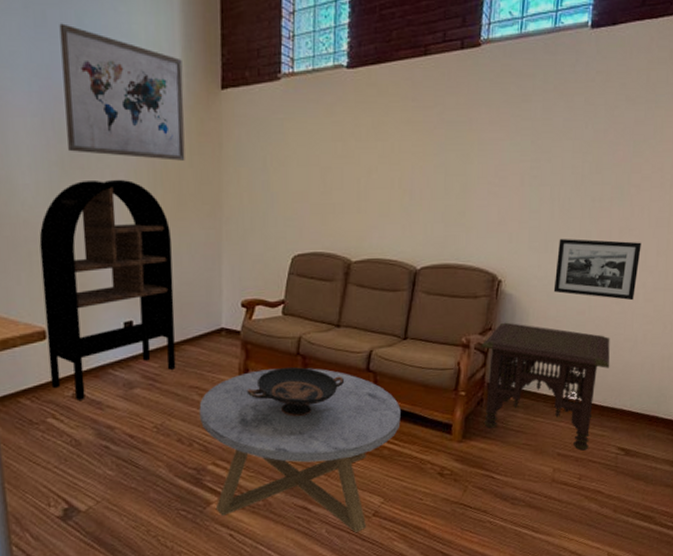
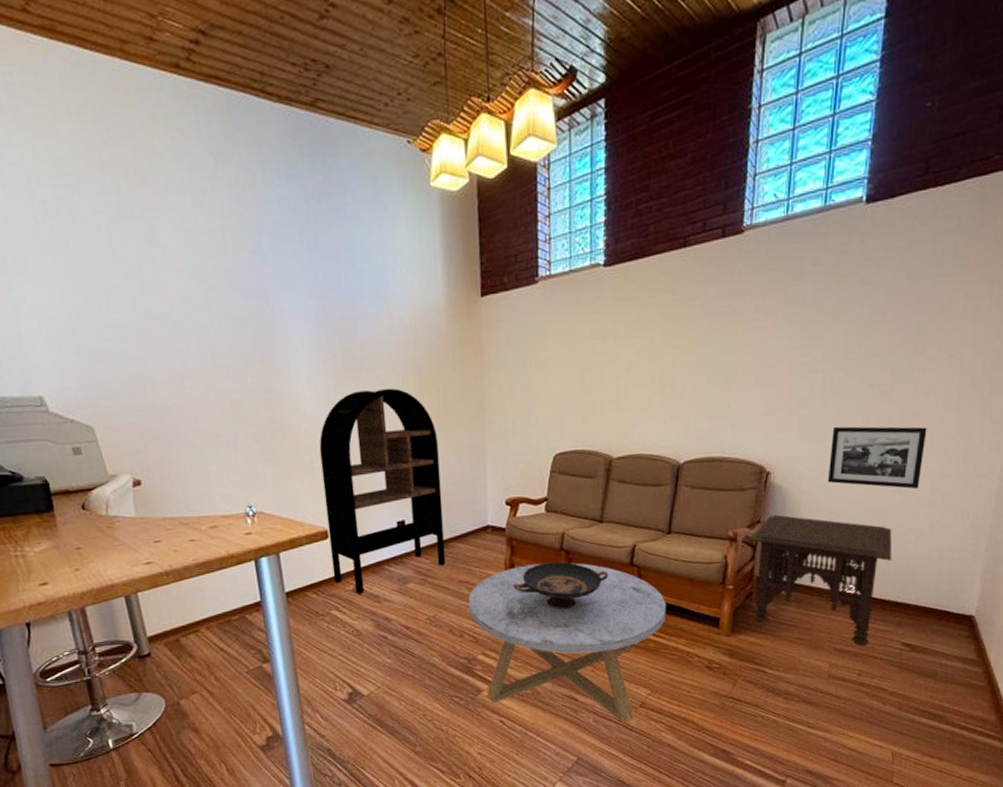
wall art: present [59,23,185,161] -> none [330,245,449,368]

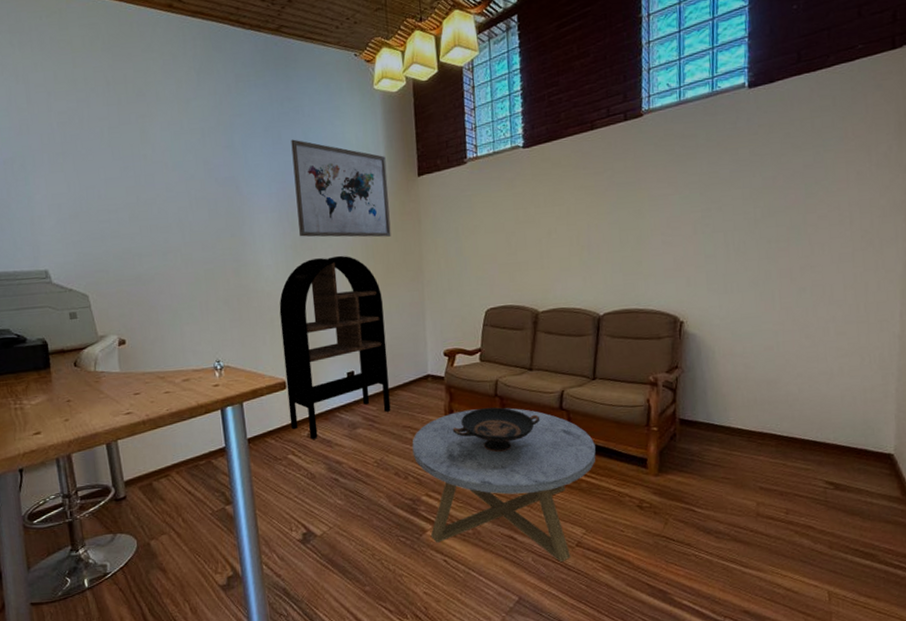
wall art: none [330,245,449,368] -> present [291,139,391,238]
side table: present [749,514,892,646] -> none [669,360,807,485]
picture frame: present [827,426,927,490] -> none [737,277,826,335]

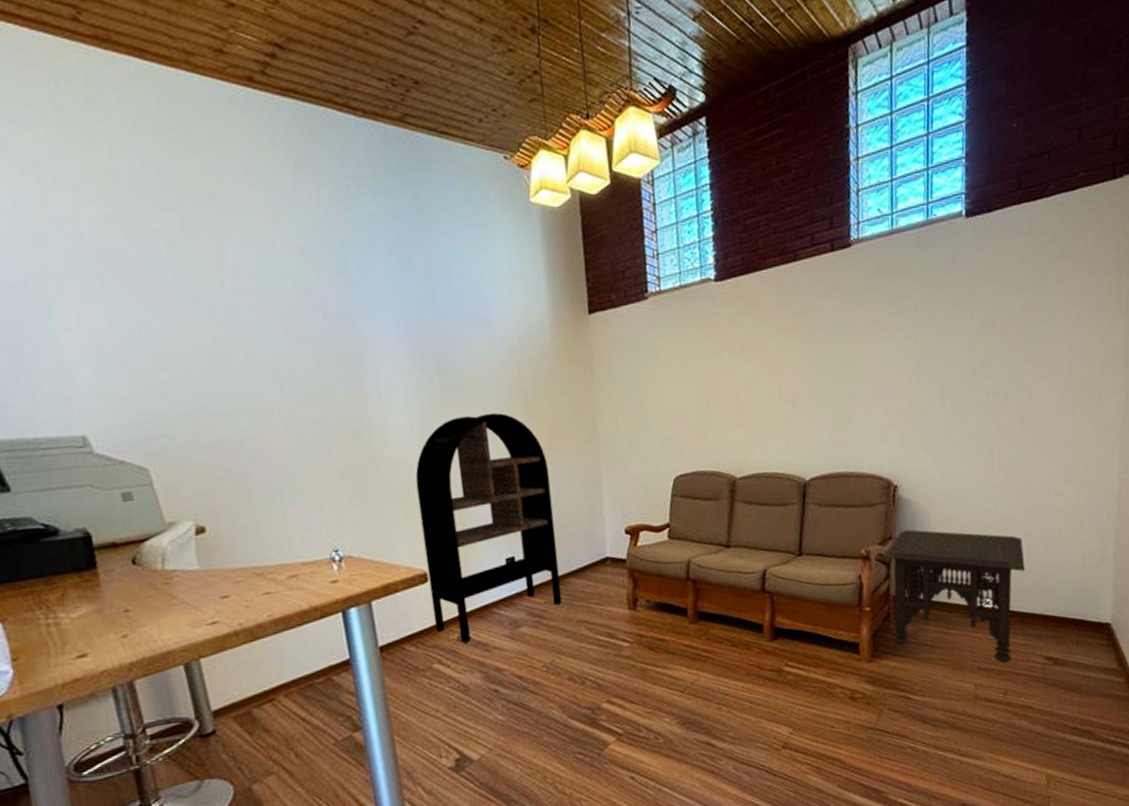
wall art: present [291,139,391,238] -> none [424,264,557,390]
coffee table: present [412,408,596,562] -> none [589,592,804,767]
decorative bowl: present [452,407,541,452] -> none [637,592,740,646]
side table: none [669,360,807,485] -> present [882,529,1026,663]

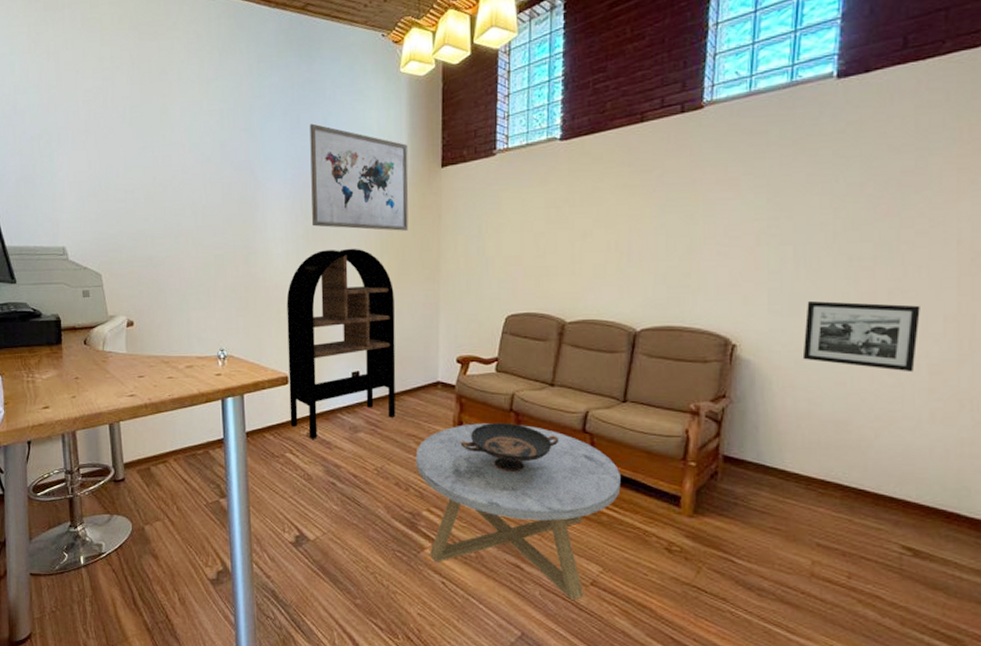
wall art: none [424,264,557,390] -> present [310,123,409,231]
coffee table: none [589,592,804,767] -> present [415,423,621,600]
decorative bowl: none [637,592,740,646] -> present [460,422,559,473]
side table: present [882,529,1026,663] -> none [713,390,885,544]
picture frame: none [954,433,1046,497] -> present [802,300,920,373]

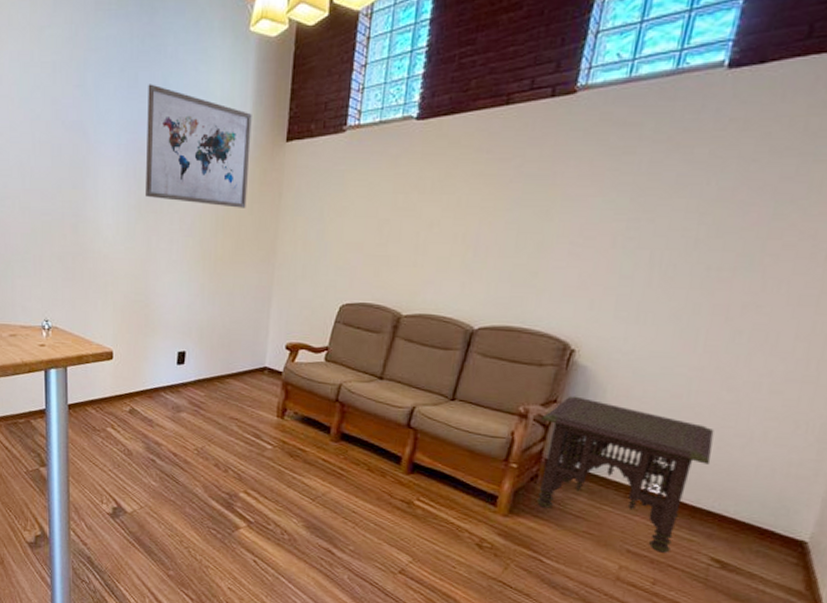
bookshelf: present [286,248,396,439] -> none [113,223,227,416]
coffee table: present [415,423,621,600] -> none [236,411,441,586]
decorative bowl: present [460,422,559,473] -> none [283,411,383,462]
side table: none [713,390,885,544] -> present [536,395,714,553]
picture frame: present [802,300,920,373] -> none [641,309,773,390]

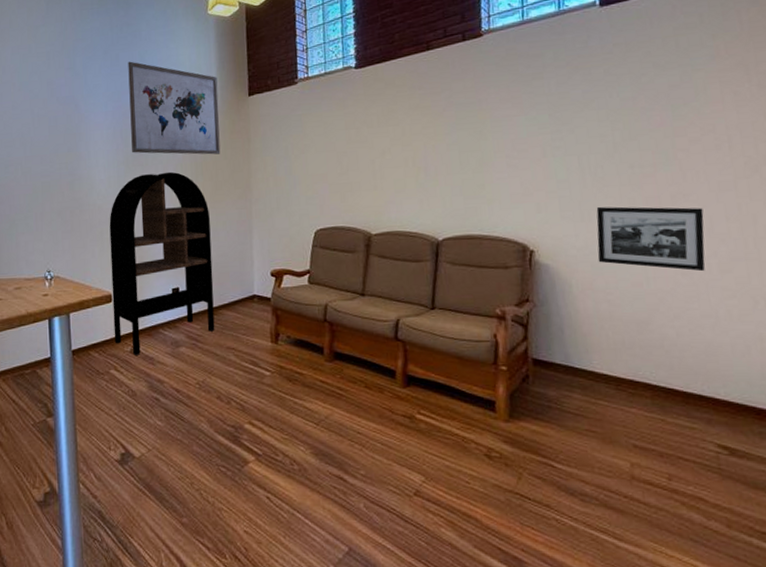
bookshelf: none [113,223,227,416] -> present [109,171,215,355]
side table: present [536,395,714,553] -> none [519,293,688,444]
picture frame: none [641,309,773,390] -> present [596,206,705,272]

